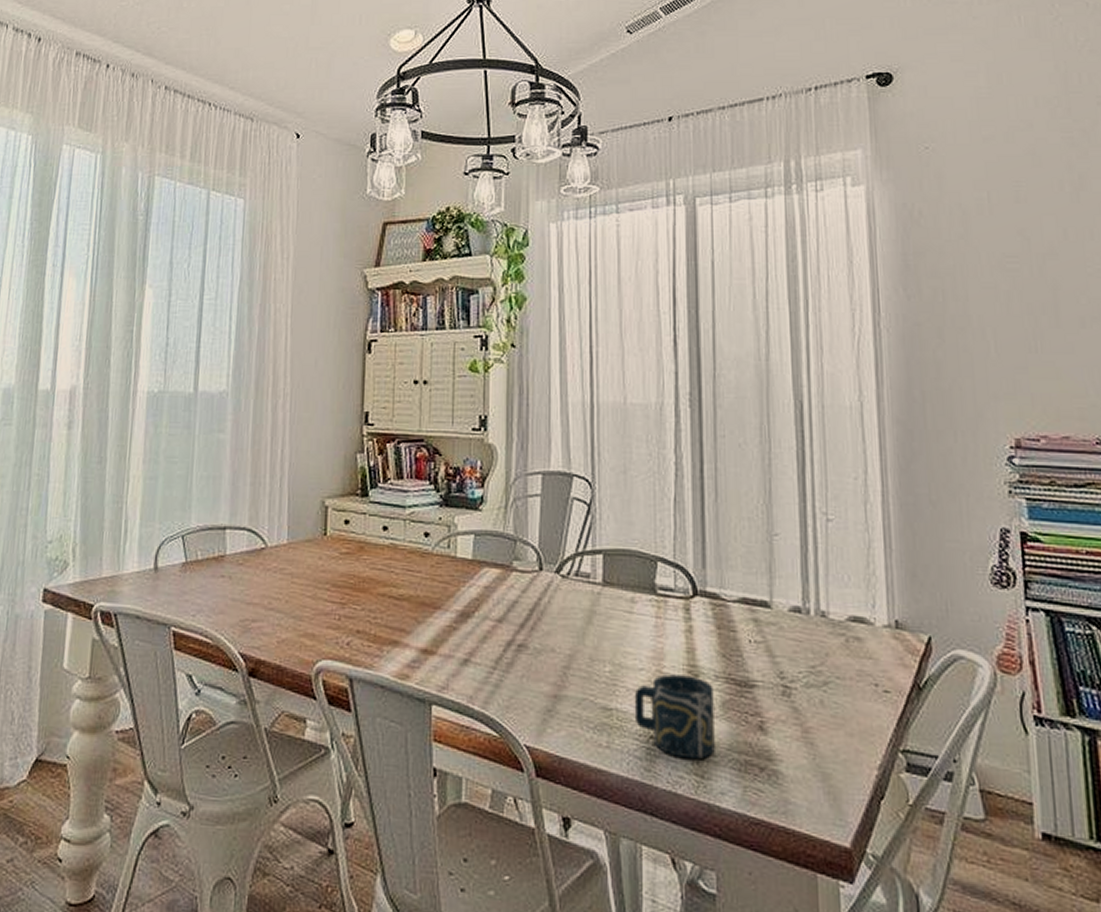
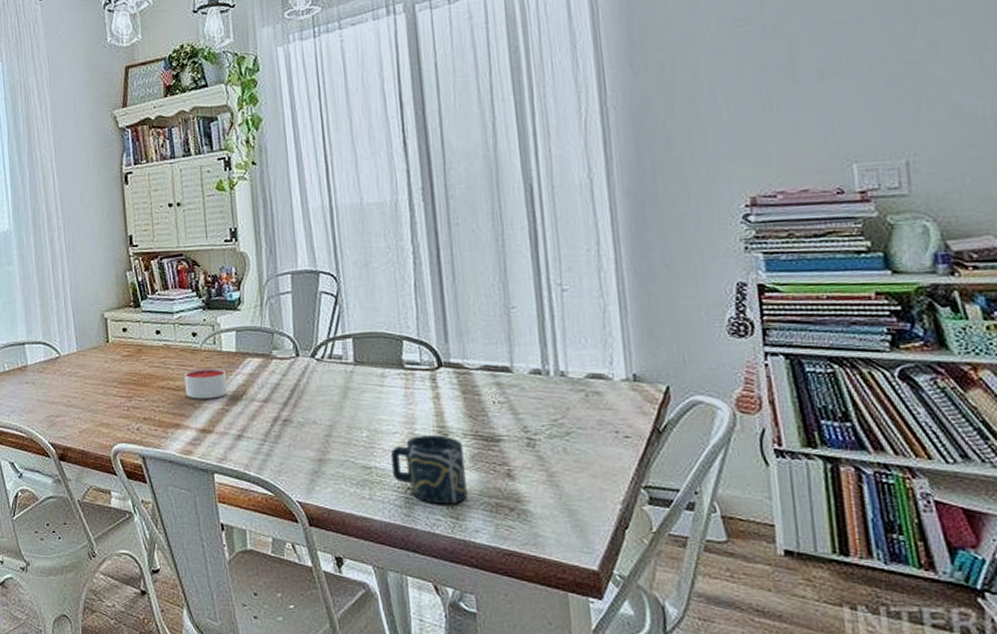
candle: none [409,575,459,613] -> present [184,368,228,399]

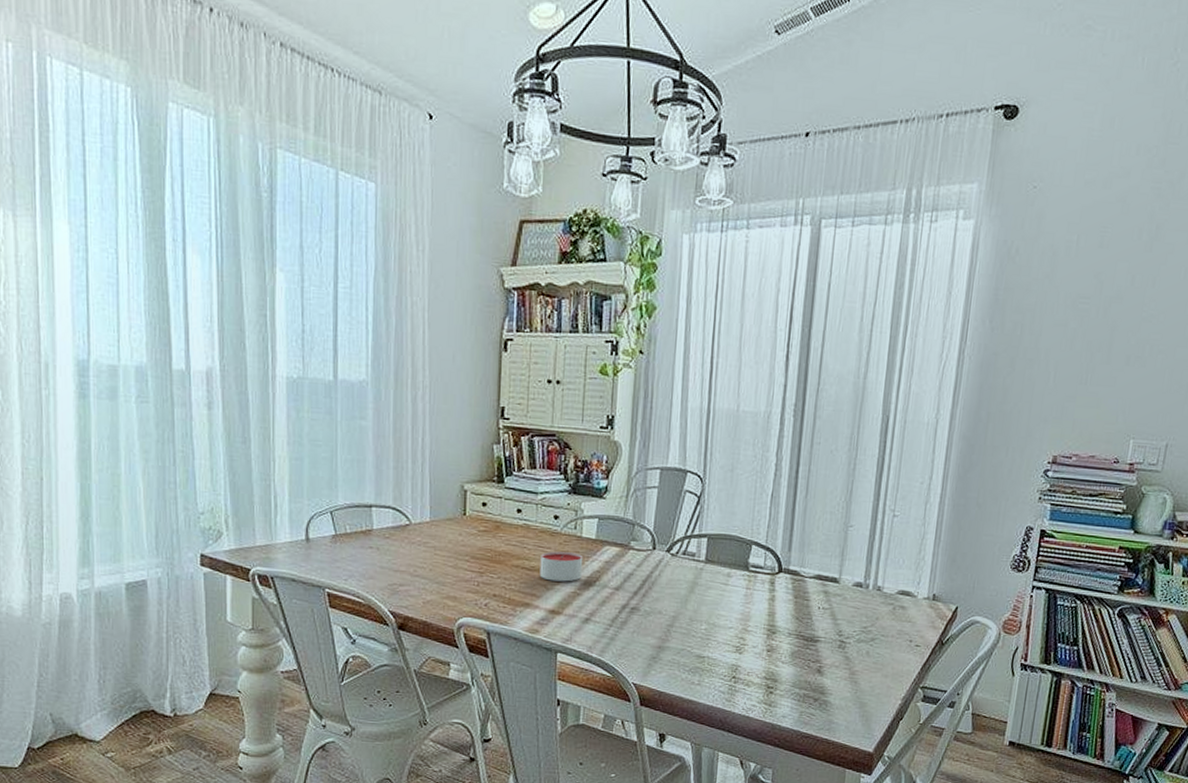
cup: present [390,435,467,505] -> none [721,631,786,693]

